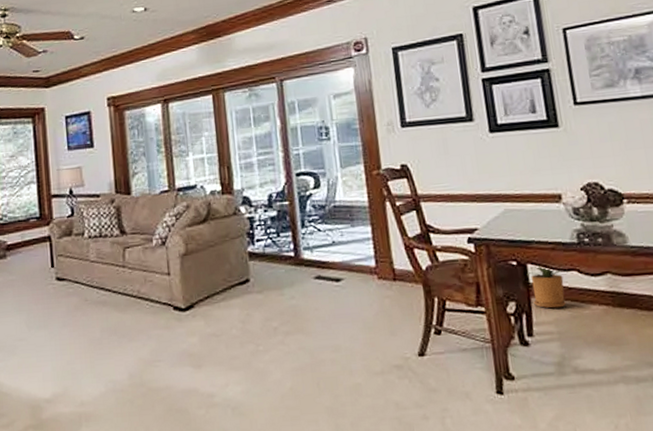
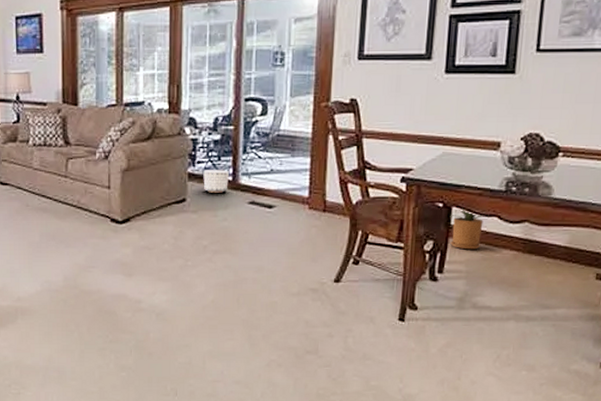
planter: none [264,246,291,271] -> present [203,170,229,193]

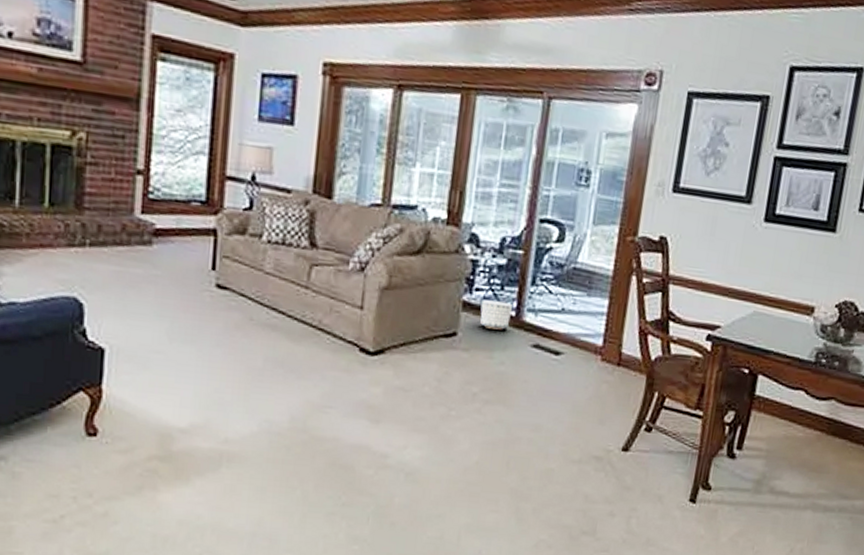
house plant: present [450,207,484,250] -> none [752,376,790,426]

